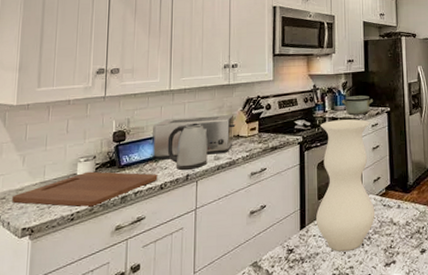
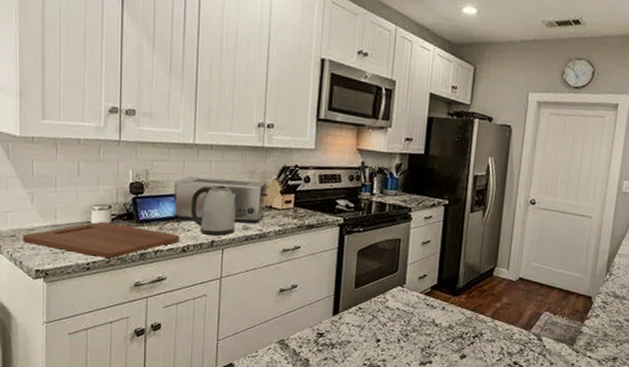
vase: present [316,119,376,252] -> none [351,205,423,345]
saucepan: present [342,95,373,115] -> none [393,180,430,204]

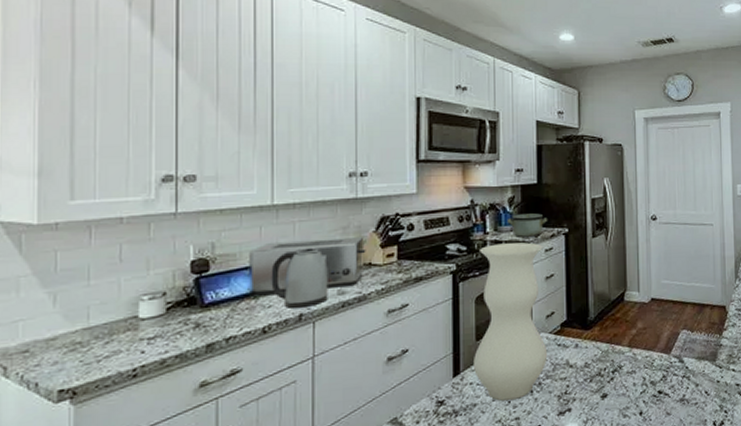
cutting board: present [23,221,180,259] -> none [40,312,259,360]
vase: none [351,205,423,345] -> present [474,242,548,402]
saucepan: none [393,180,430,204] -> present [508,213,547,237]

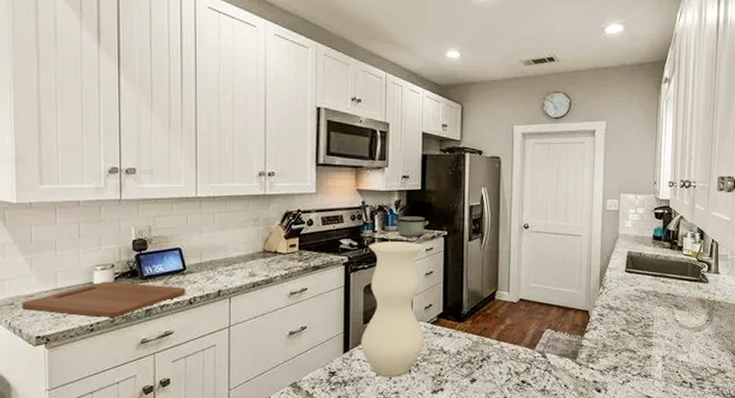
cutting board: none [40,312,259,360] -> present [22,281,186,318]
toaster: present [249,236,366,297] -> none [178,228,273,273]
kettle: present [271,247,328,308] -> none [195,235,241,285]

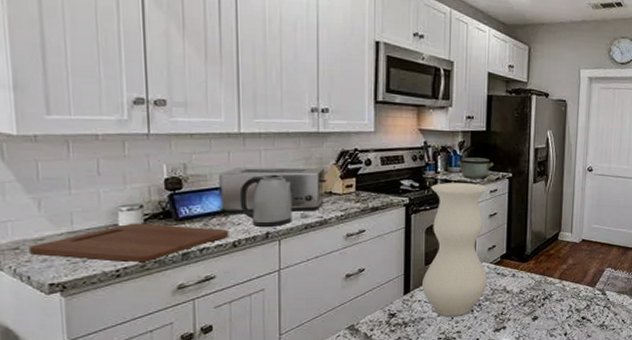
toaster: none [178,228,273,273] -> present [219,167,327,214]
kettle: none [195,235,241,285] -> present [239,174,292,227]

